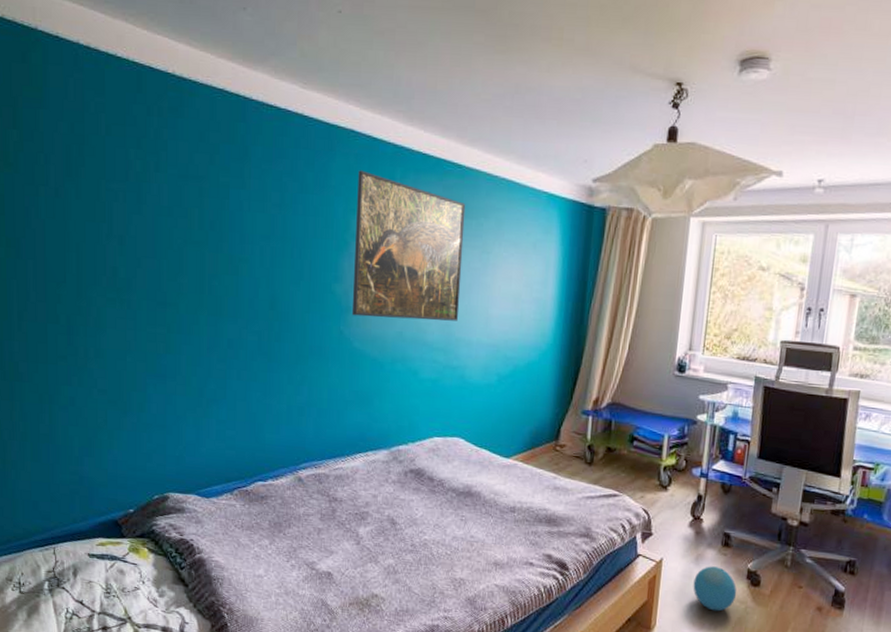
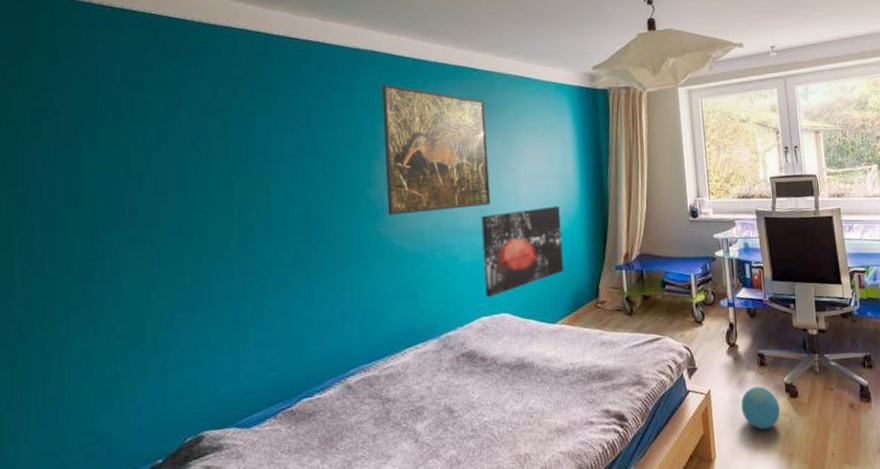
wall art: none [441,331,531,419] -> present [481,205,564,298]

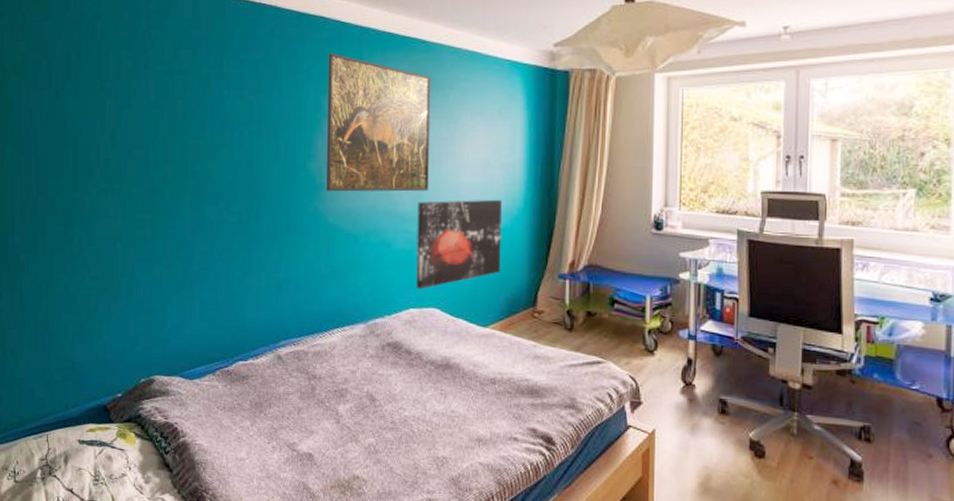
ball: present [741,386,781,430] -> none [691,436,740,487]

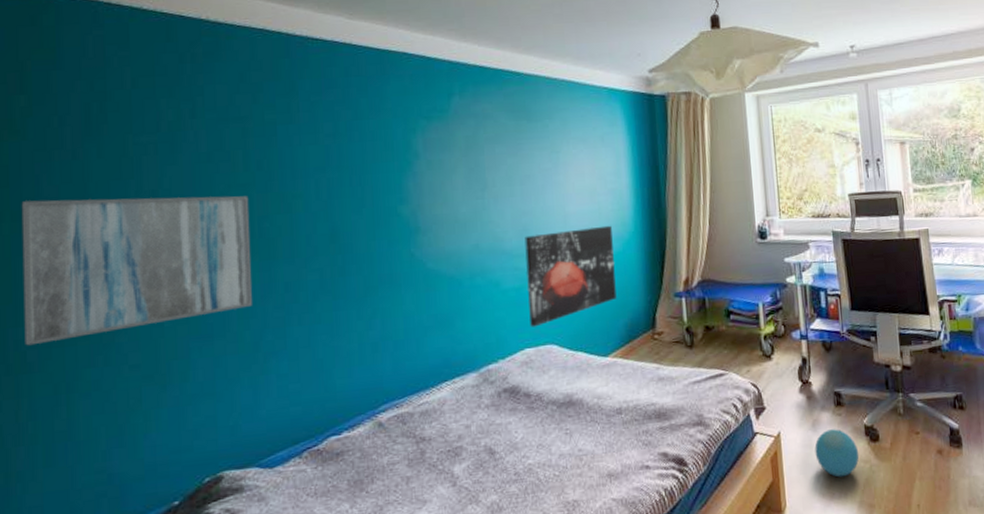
wall art: none [19,131,185,250] -> present [21,196,252,346]
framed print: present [325,53,431,192] -> none [415,89,536,236]
ball: none [691,436,740,487] -> present [815,429,860,477]

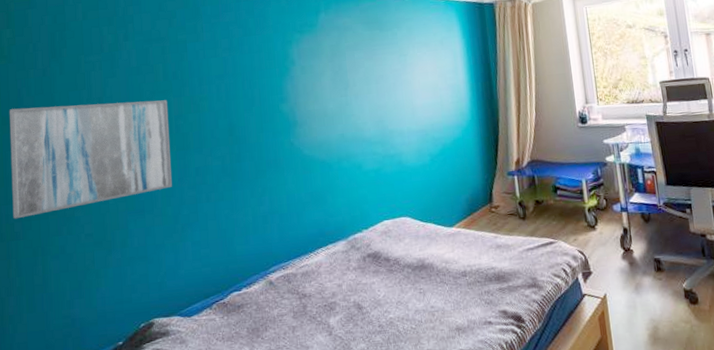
wall art: present [525,225,617,328] -> none [380,115,458,203]
ball: present [815,429,860,477] -> none [638,292,680,336]

